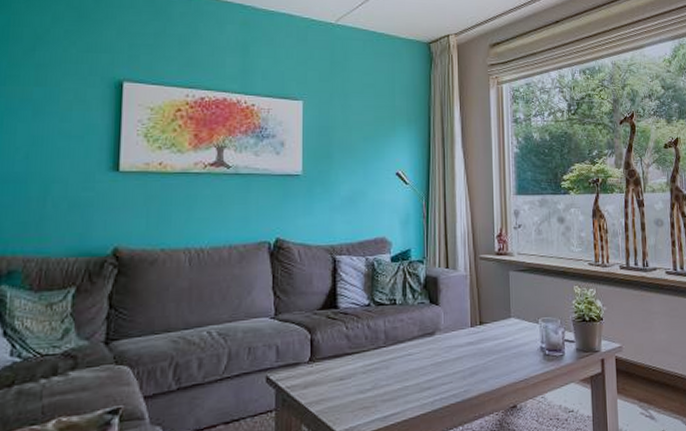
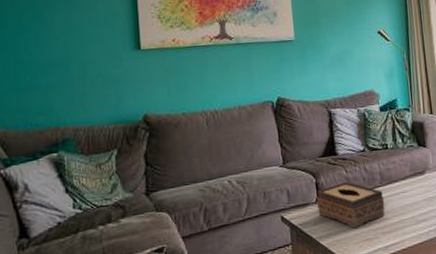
tissue box: none [310,340,387,395] -> present [316,182,385,229]

